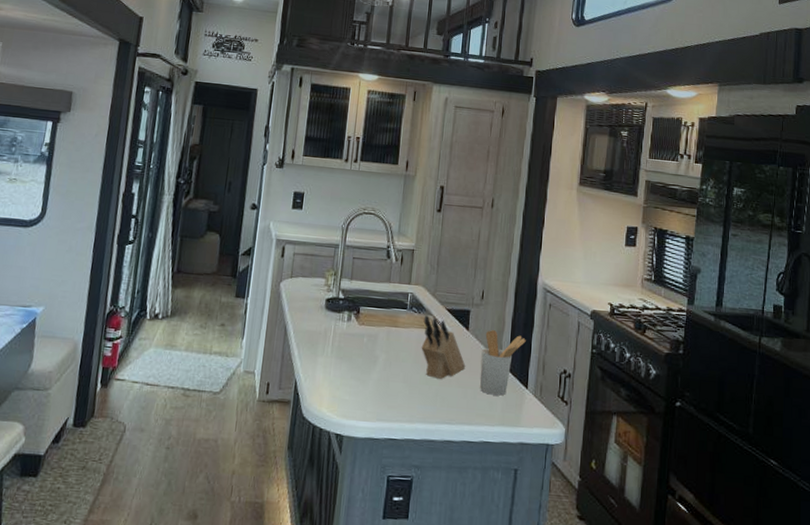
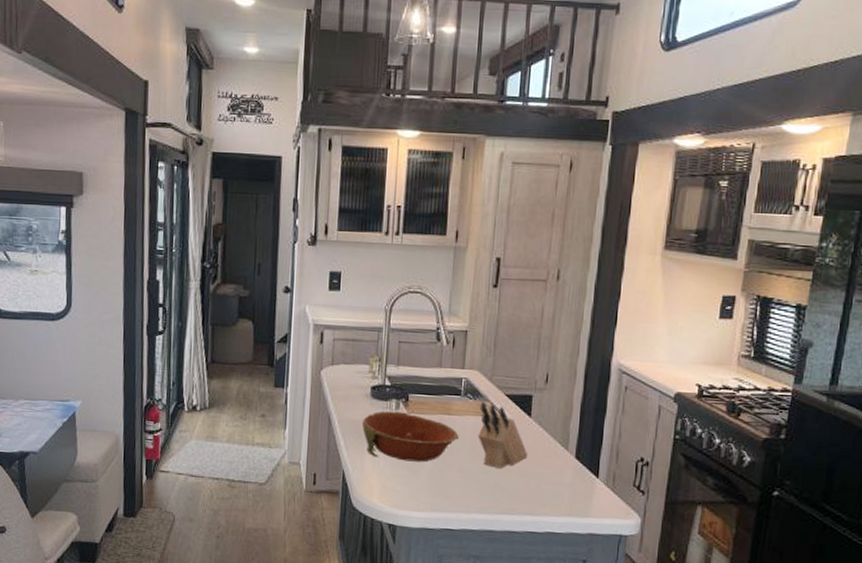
bowl: none [316,322,404,373] -> present [362,411,459,462]
utensil holder: present [480,330,526,396] -> none [544,416,597,486]

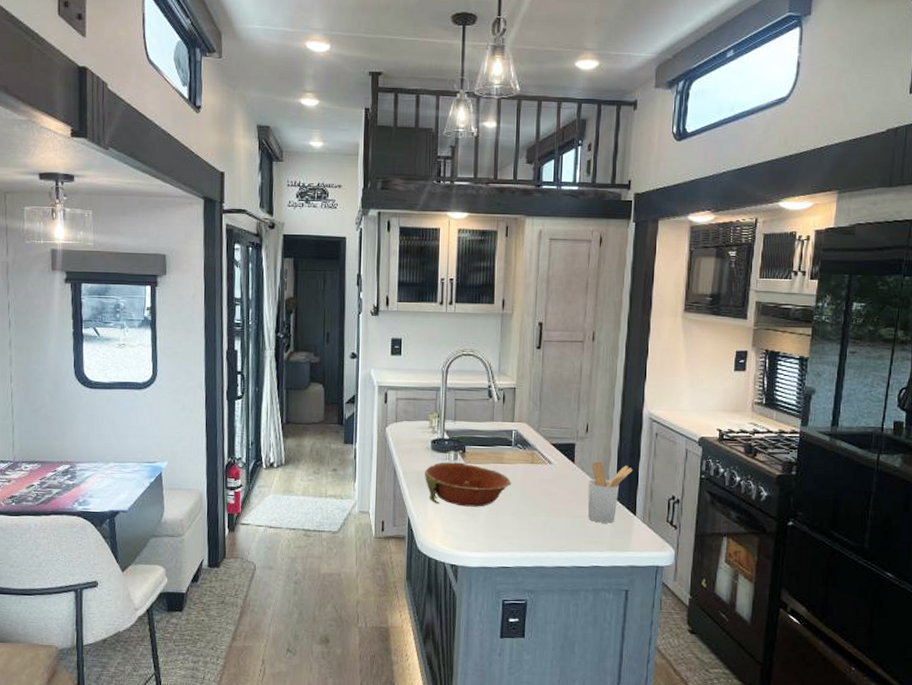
knife block: present [478,402,528,468] -> none [528,451,573,510]
utensil holder: none [544,416,597,486] -> present [587,461,633,523]

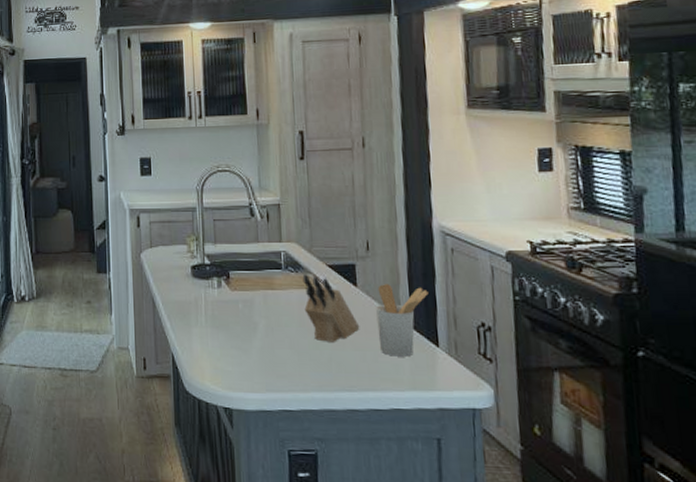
bowl: present [425,462,511,507] -> none [187,290,285,340]
knife block: none [528,451,573,510] -> present [302,274,360,342]

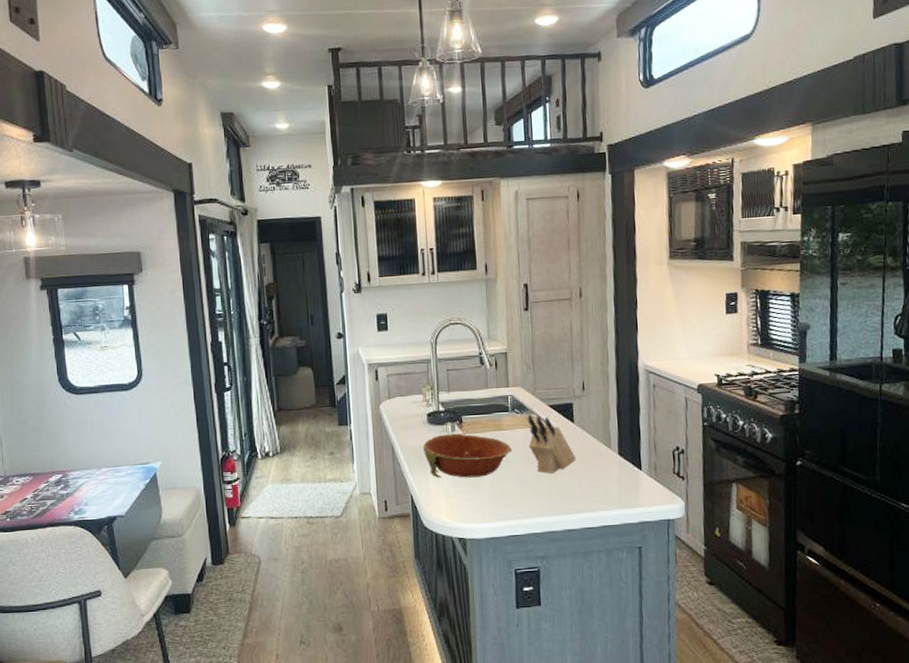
bowl: none [187,290,285,340] -> present [423,433,512,478]
utensil holder: present [376,284,428,357] -> none [590,419,634,481]

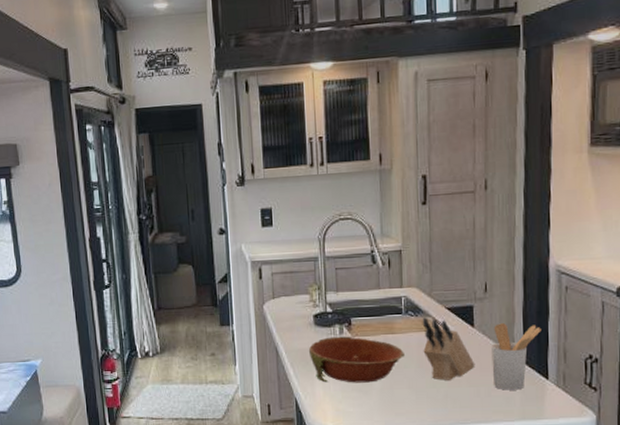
utensil holder: none [590,419,634,481] -> present [491,323,541,390]

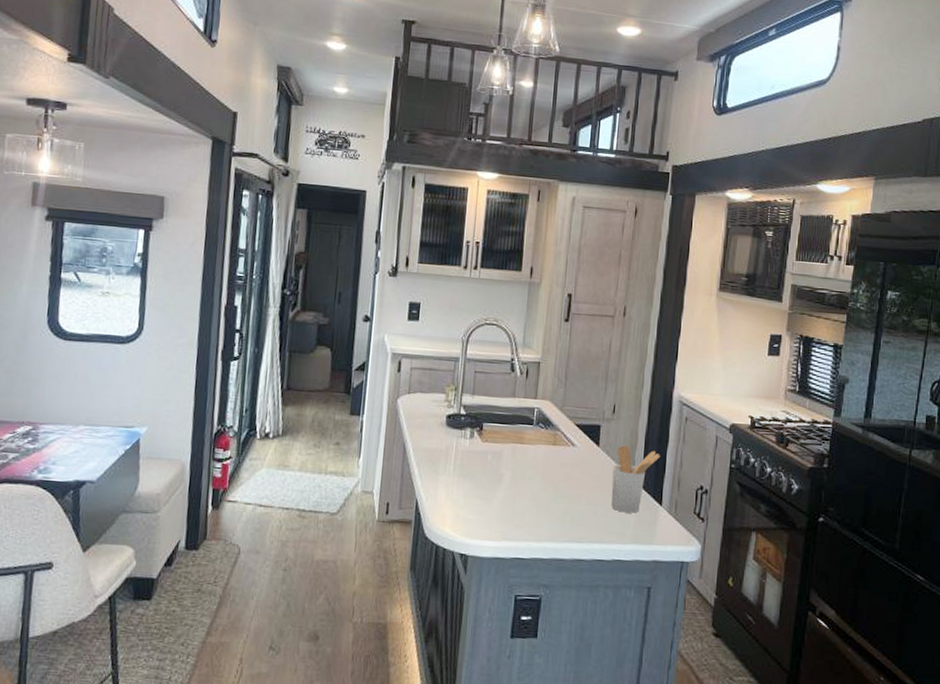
bowl: present [309,336,404,383] -> none [437,439,531,491]
knife block: present [422,317,475,380] -> none [549,431,597,497]

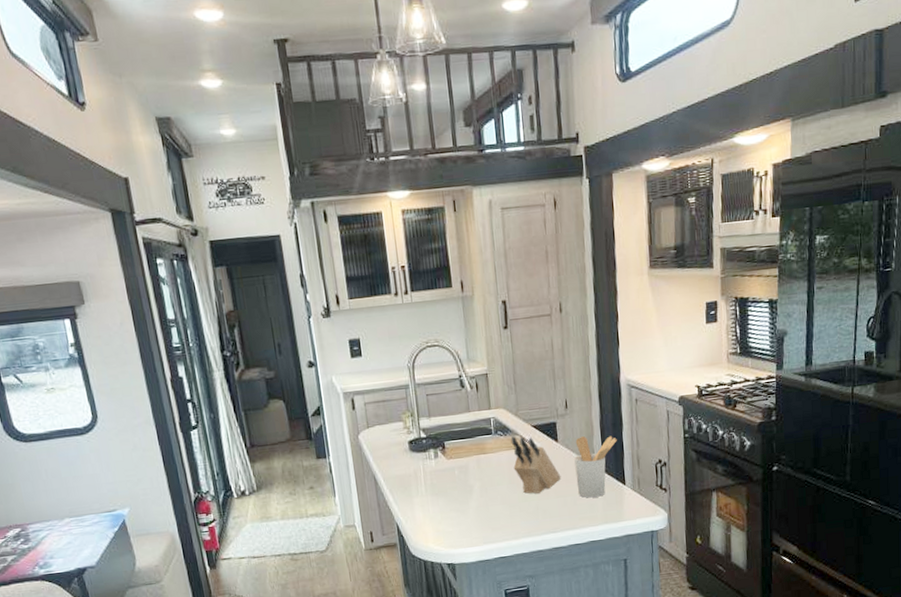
knife block: none [549,431,597,497] -> present [510,436,561,494]

